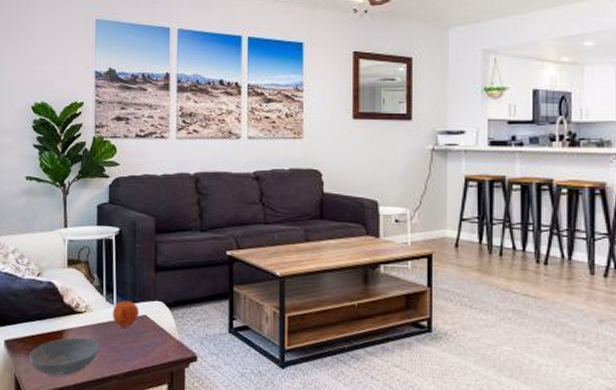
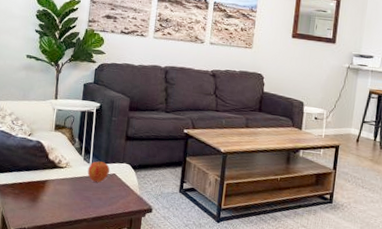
bowl: present [28,337,100,376] -> none [15,186,75,217]

